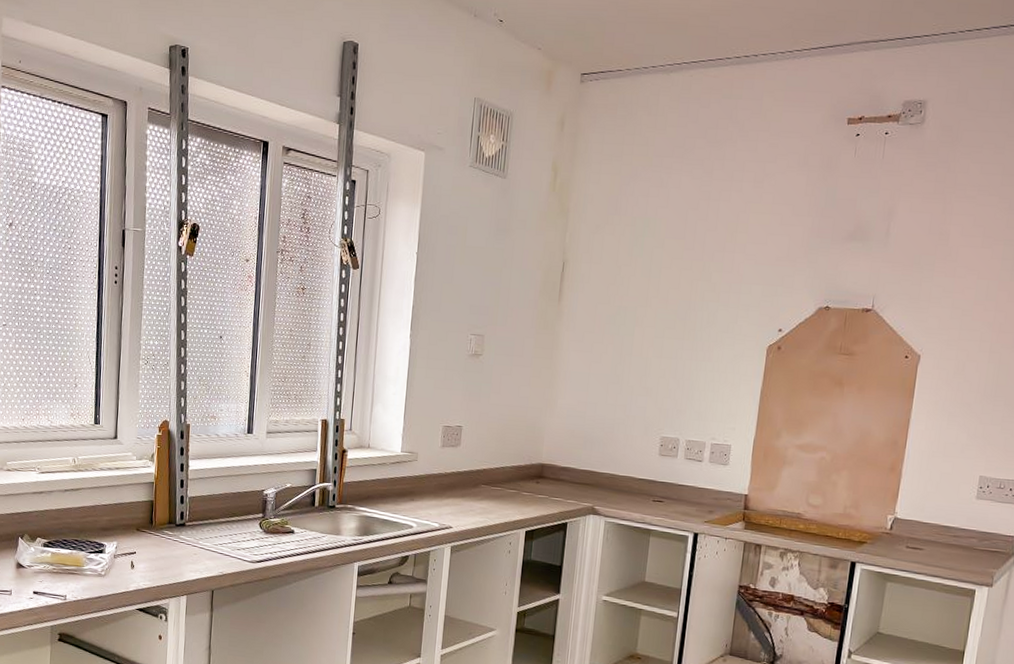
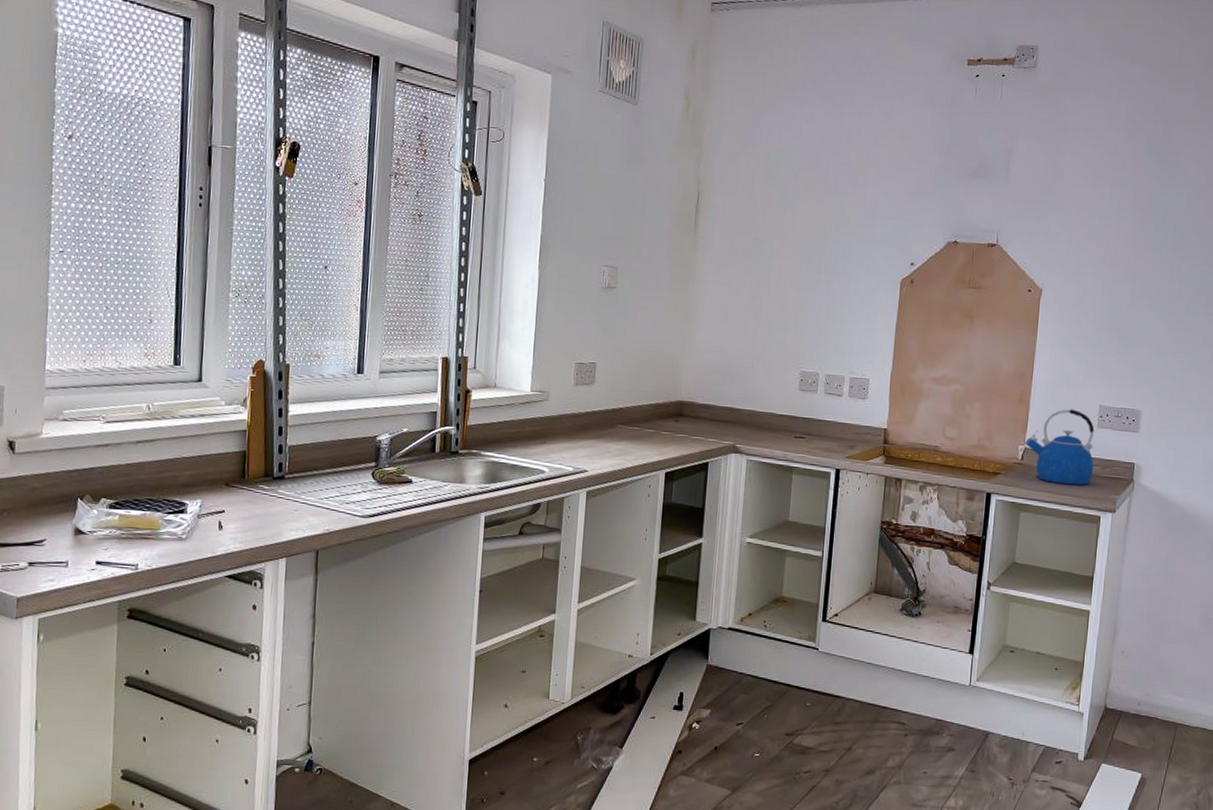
kettle: none [895,479,973,558] -> present [1025,409,1095,486]

